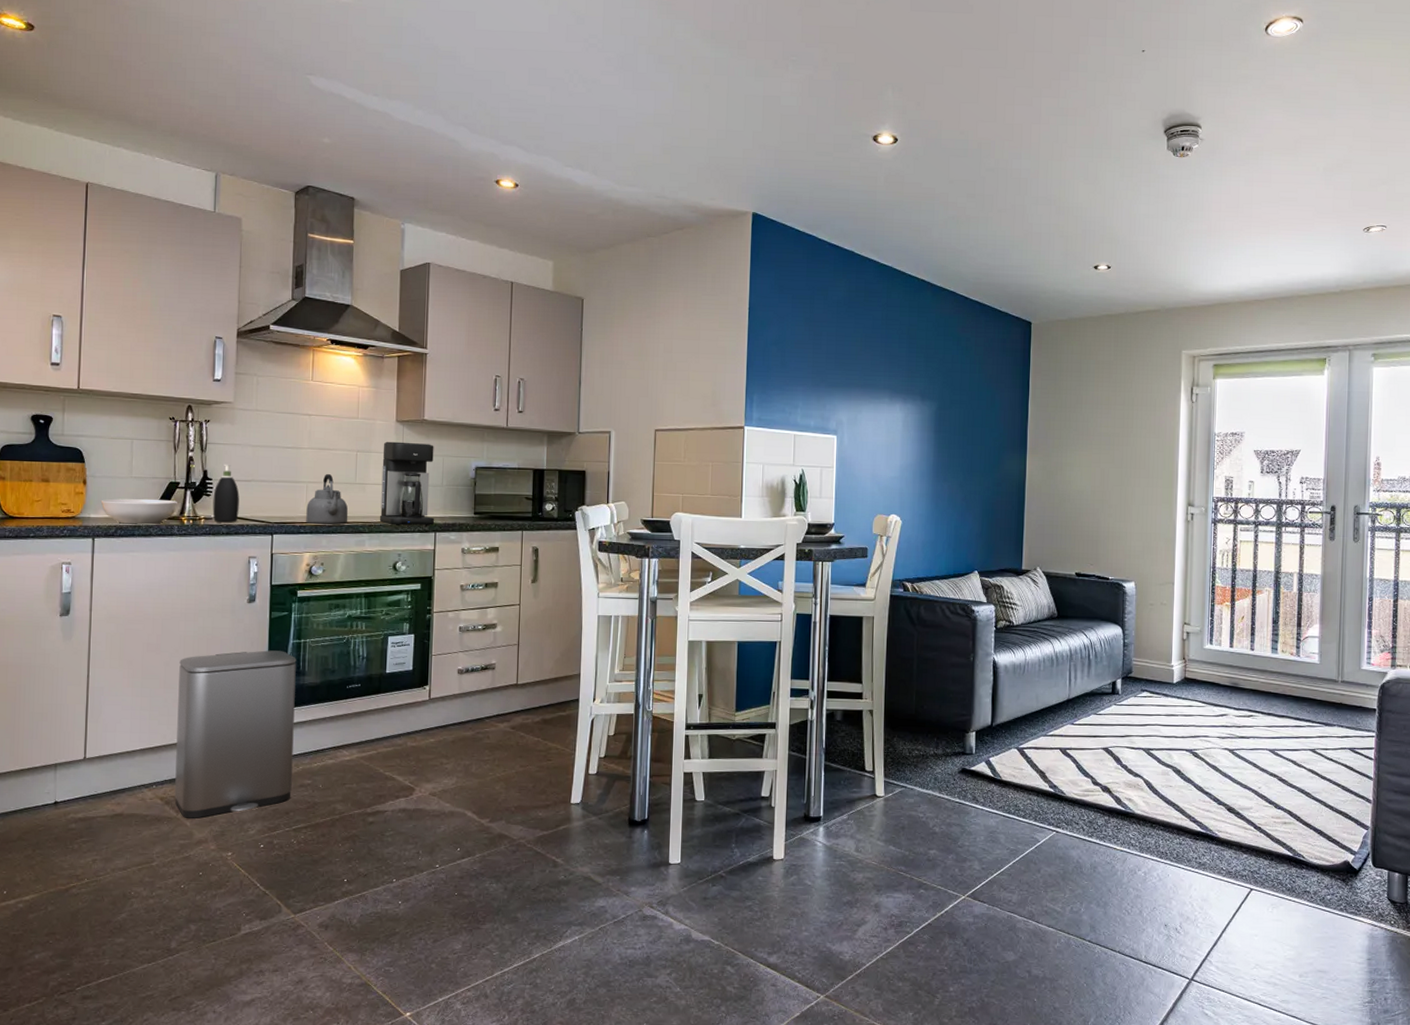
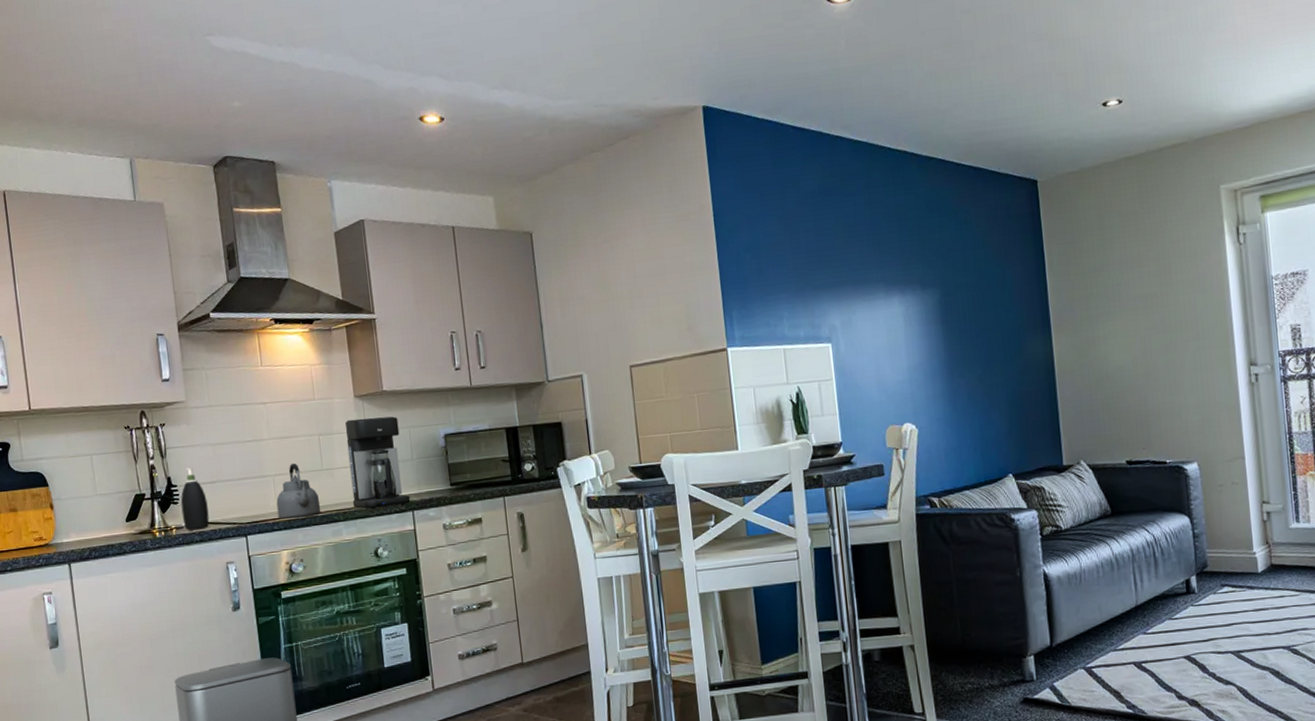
bowl: present [100,498,178,525] -> none [70,513,147,545]

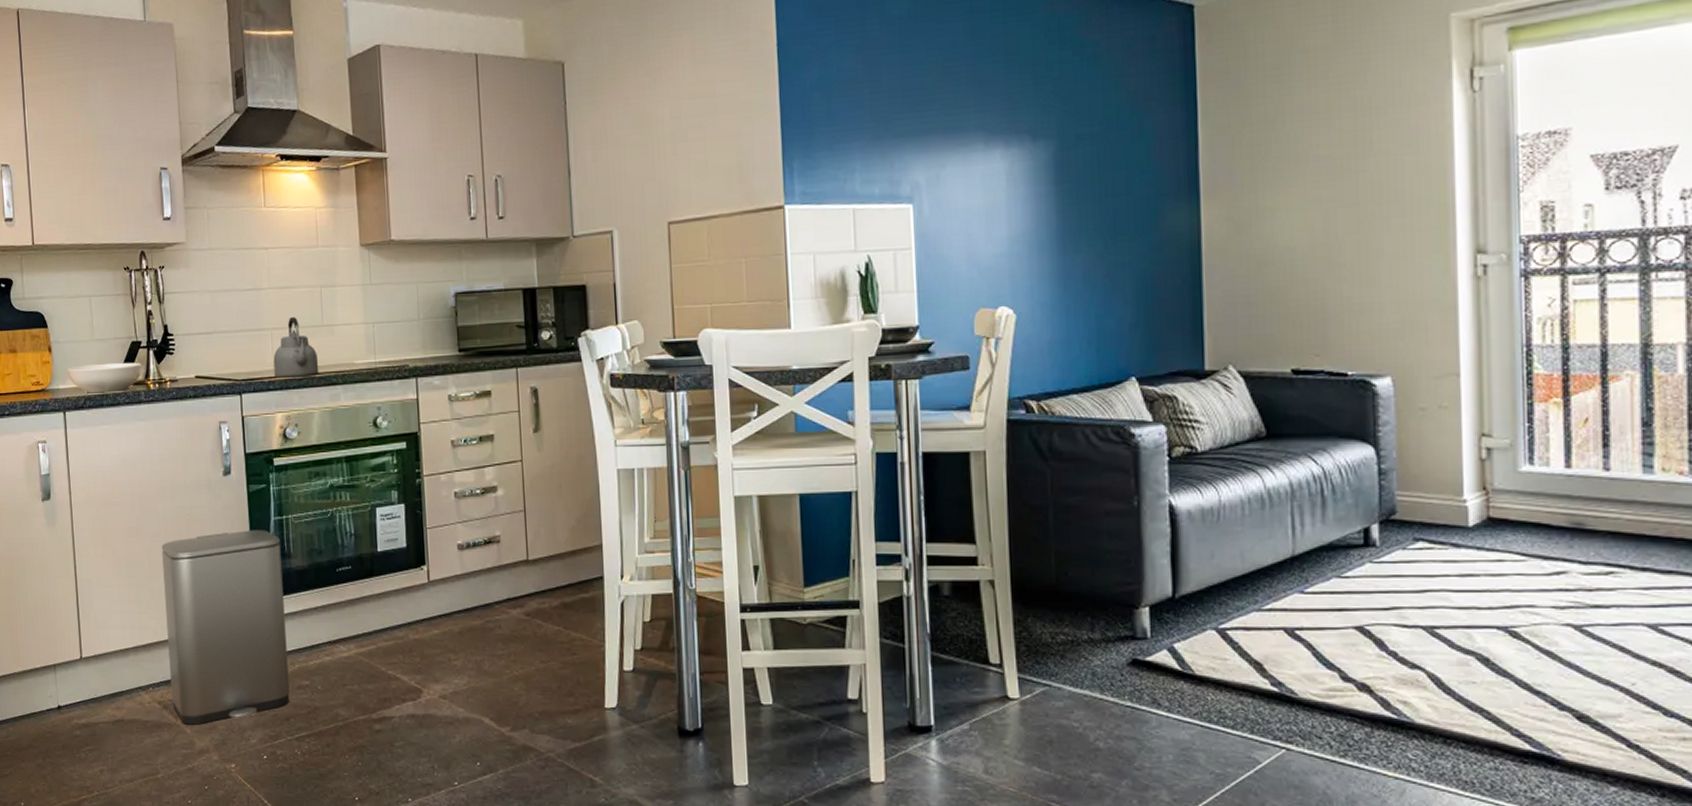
bowl: none [70,513,147,545] -> present [67,362,142,394]
soap dispenser: present [180,467,210,531] -> none [176,315,204,386]
coffee maker: present [345,416,411,509] -> none [349,269,415,373]

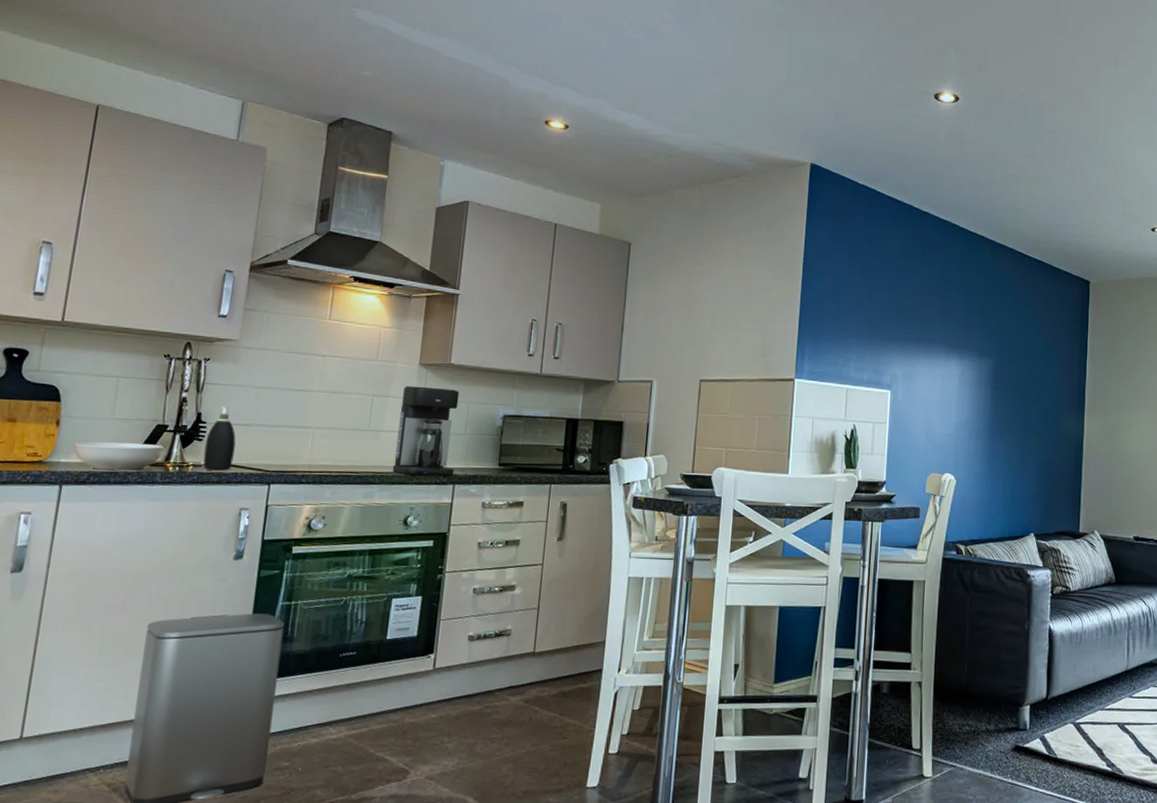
soap dispenser: none [176,315,204,386] -> present [203,406,236,472]
kettle: present [273,317,319,379] -> none [309,419,358,475]
coffee maker: none [349,269,415,373] -> present [392,386,460,478]

